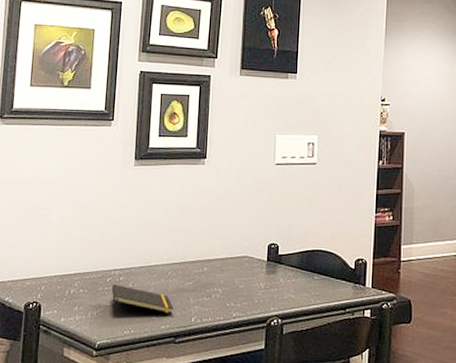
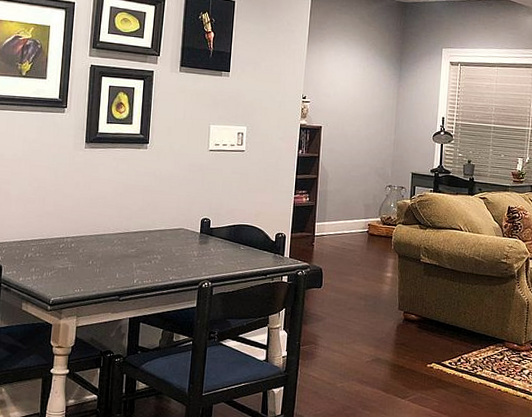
notepad: present [111,285,174,314] -> none [64,250,118,276]

